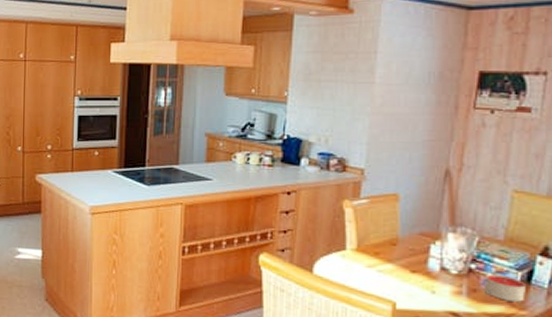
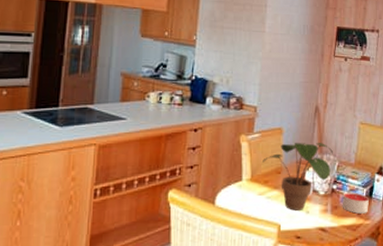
potted plant: none [372,210,471,289] -> present [263,142,333,210]

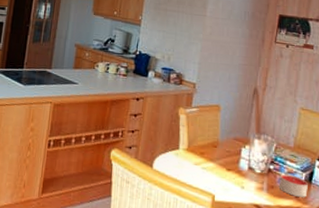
potted plant: present [263,142,333,210] -> none [199,120,271,185]

